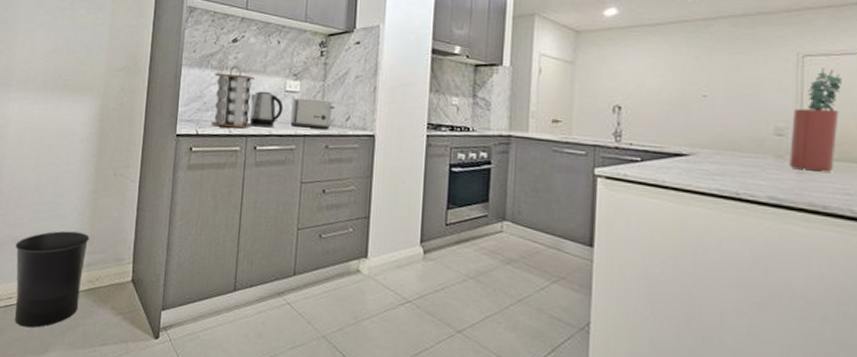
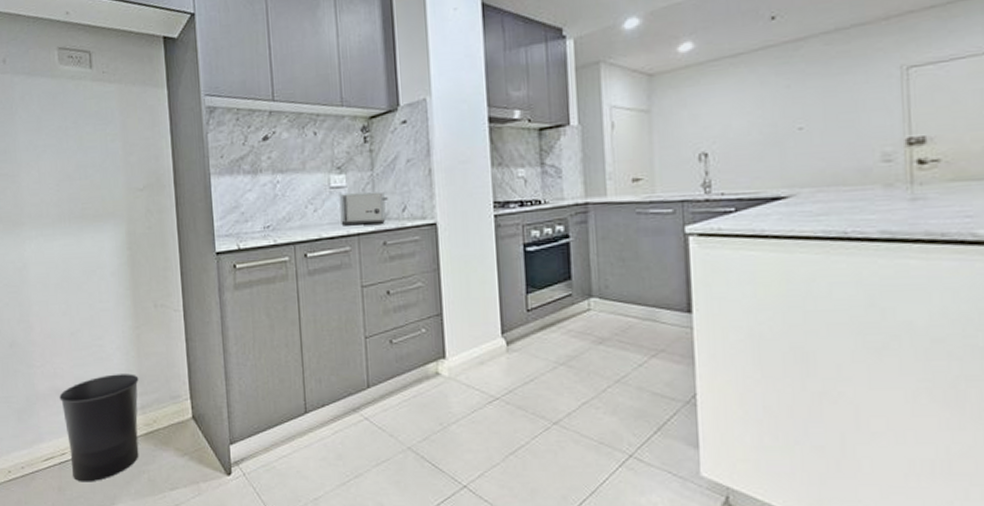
spice rack: present [211,66,254,129] -> none [249,166,297,238]
kettle: present [249,91,284,128] -> none [292,191,331,232]
vase: present [789,68,842,172] -> none [899,78,953,197]

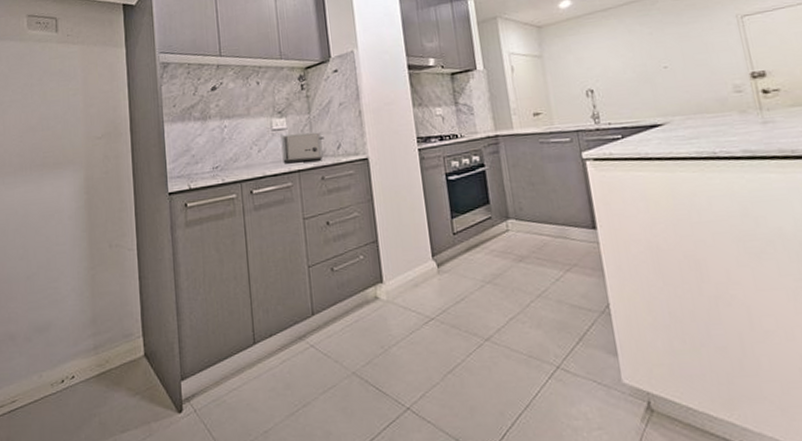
waste bin: present [59,374,139,482] -> none [12,314,92,431]

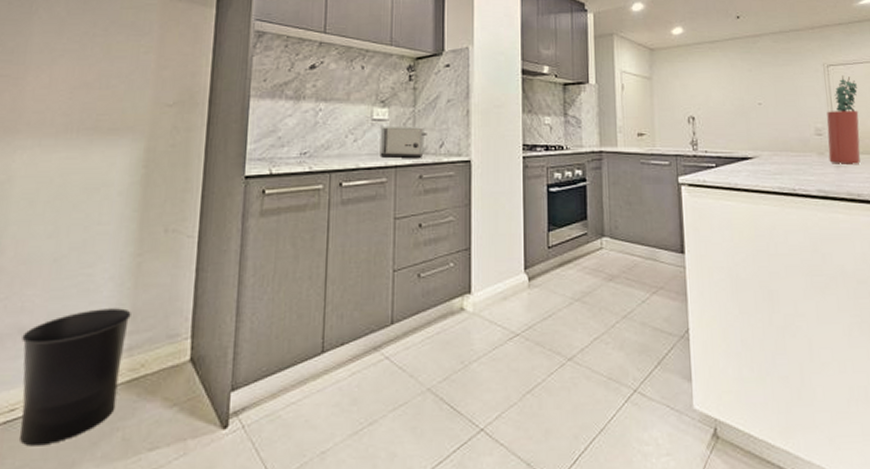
waste bin: none [12,314,92,431] -> present [20,308,131,446]
vase: none [745,24,792,121] -> present [826,75,861,164]

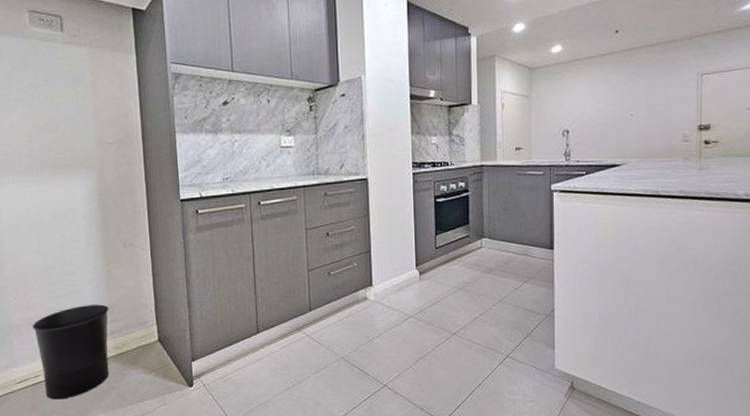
toaster: present [380,127,427,159] -> none [288,152,329,179]
vase: present [826,75,861,164] -> none [693,83,728,167]

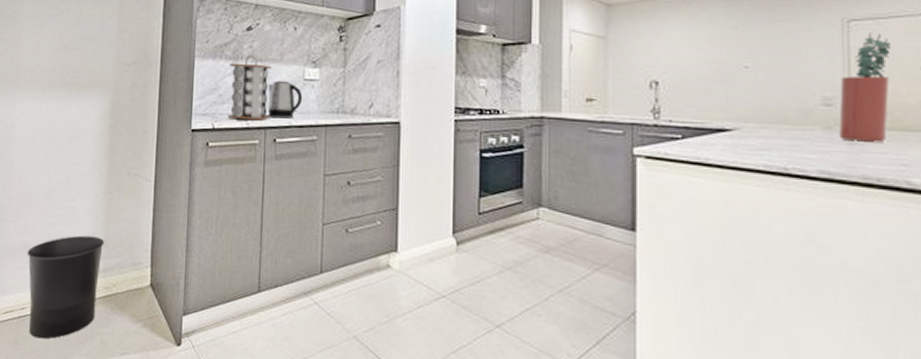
spice rack: none [210,128,252,188] -> present [227,55,271,121]
kettle: none [248,149,281,184] -> present [268,80,303,119]
vase: none [693,83,728,167] -> present [839,32,891,142]

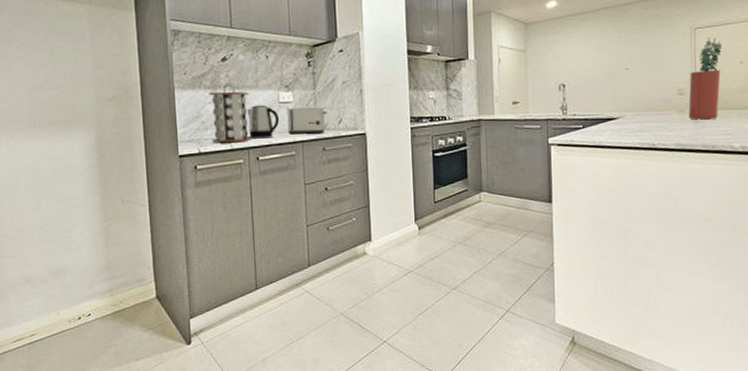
waste bin: present [27,235,104,339] -> none [29,261,107,359]
toaster: none [311,87,357,119] -> present [287,107,327,135]

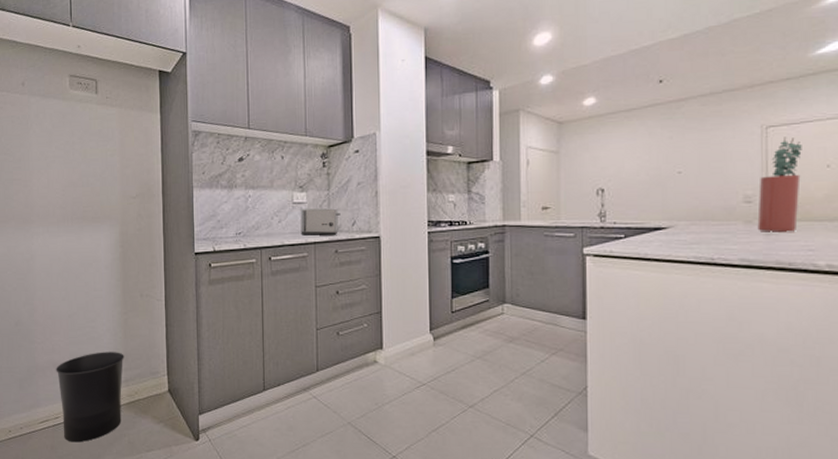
waste bin: none [29,261,107,359] -> present [56,352,124,443]
spice rack: present [209,83,251,143] -> none [225,183,264,242]
kettle: present [246,105,280,139] -> none [261,205,293,239]

